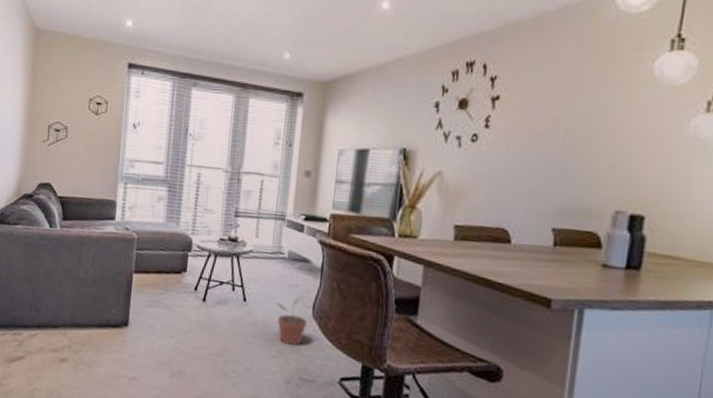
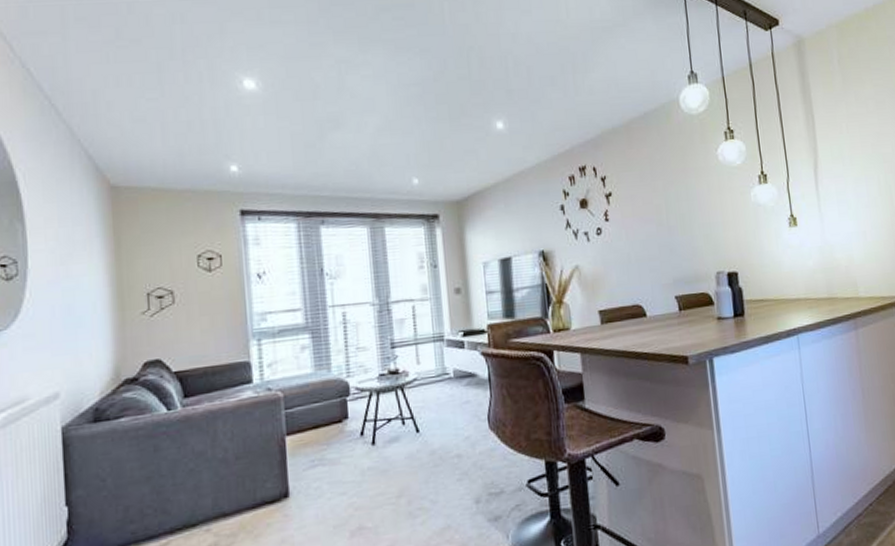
potted plant: present [275,295,307,346] -> none [450,409,485,464]

